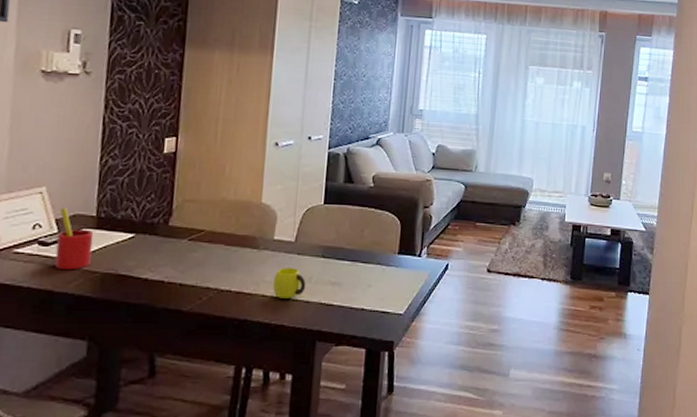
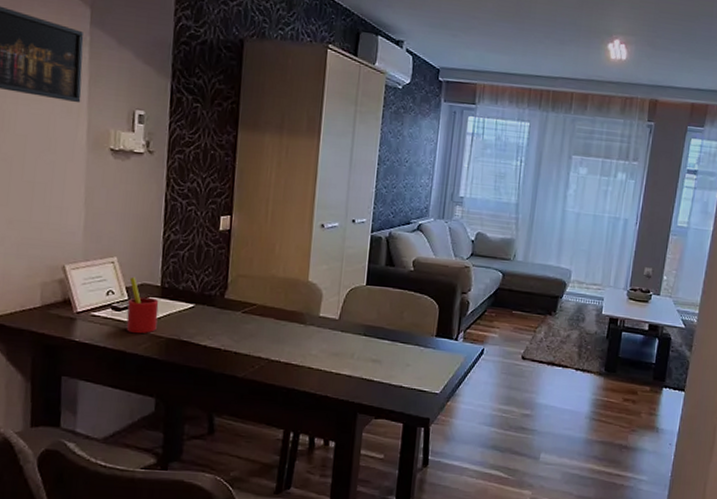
cup: present [273,268,306,298] -> none [318,343,349,372]

